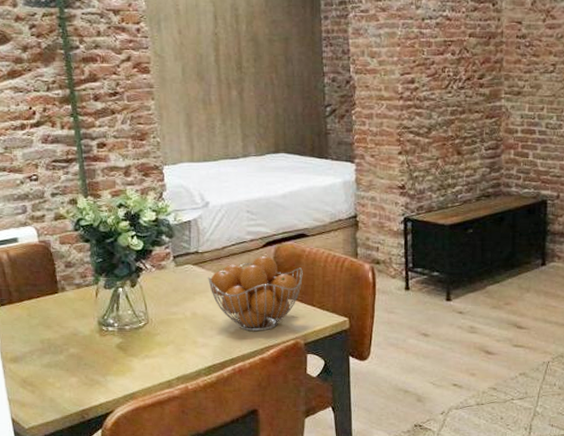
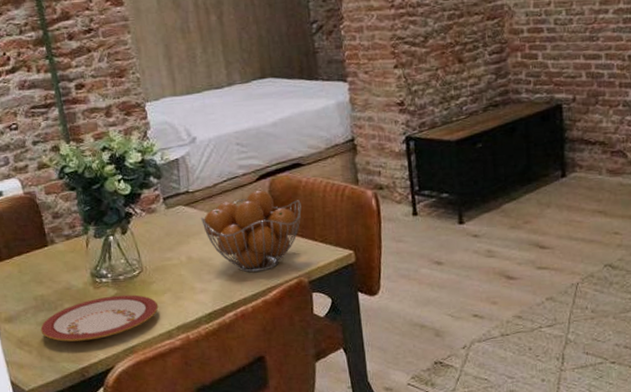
plate: none [44,344,161,385] -> present [40,294,159,342]

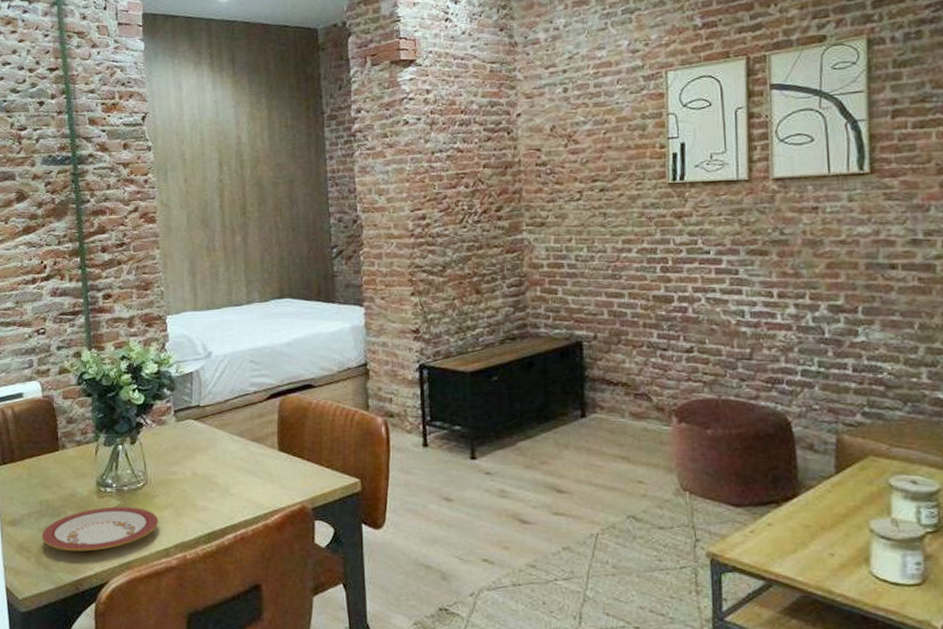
fruit basket: present [200,191,302,273] -> none [208,410,310,494]

